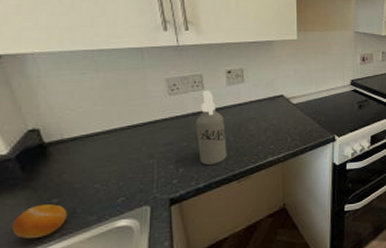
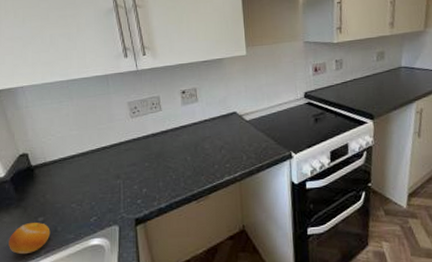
spray bottle: present [196,90,227,165] -> none [155,111,186,185]

